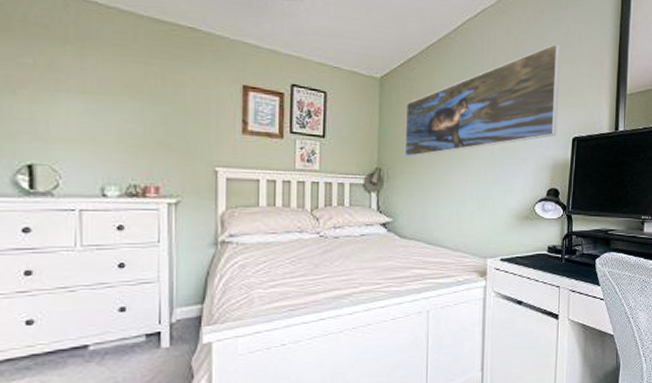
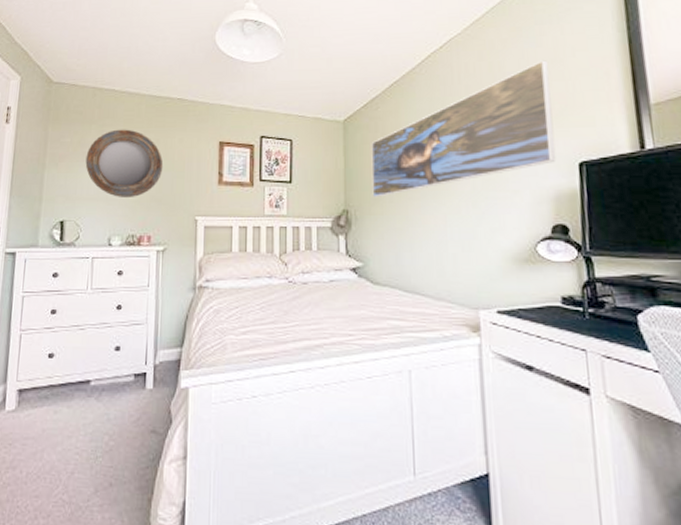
home mirror: none [60,55,172,141] -> present [85,129,164,197]

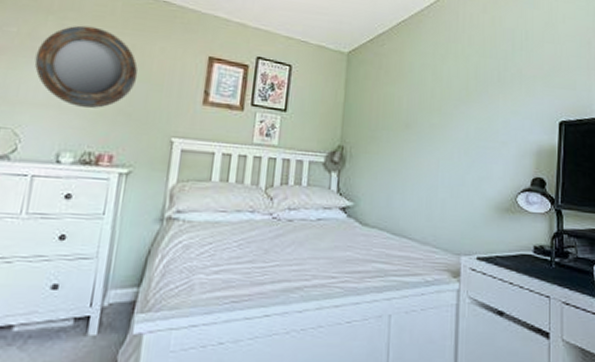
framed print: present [371,60,556,197] -> none [369,22,542,136]

